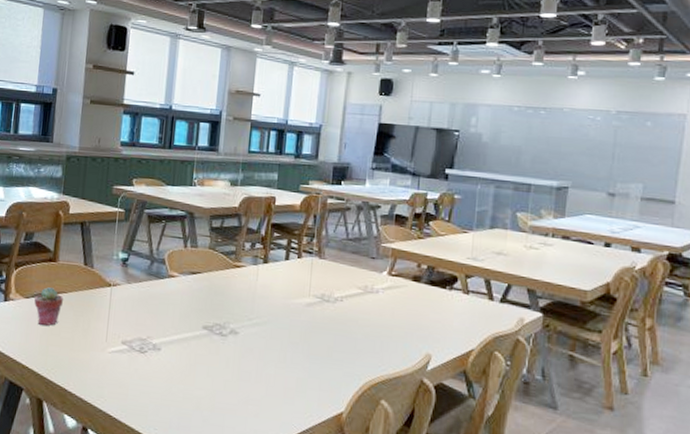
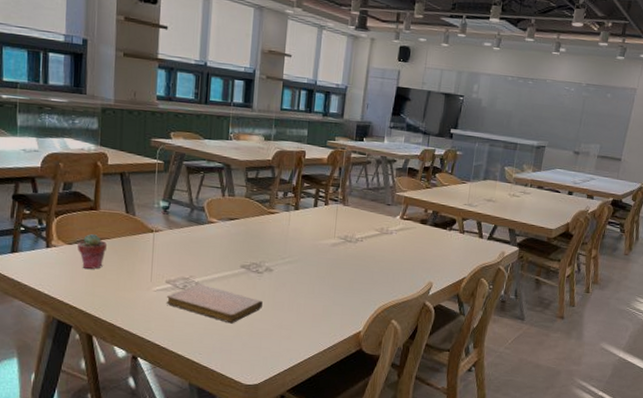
notebook: none [120,345,226,395] -> present [166,283,263,324]

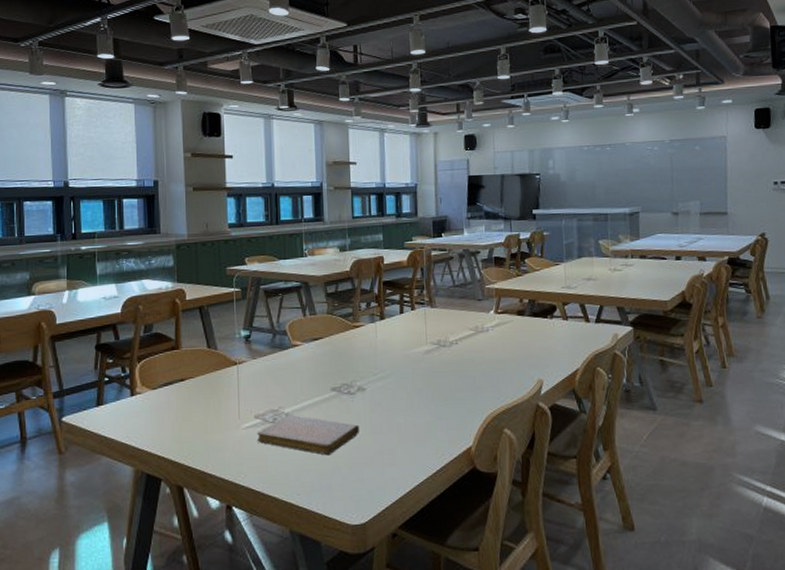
potted succulent: present [78,234,107,270] -> none [162,375,191,414]

